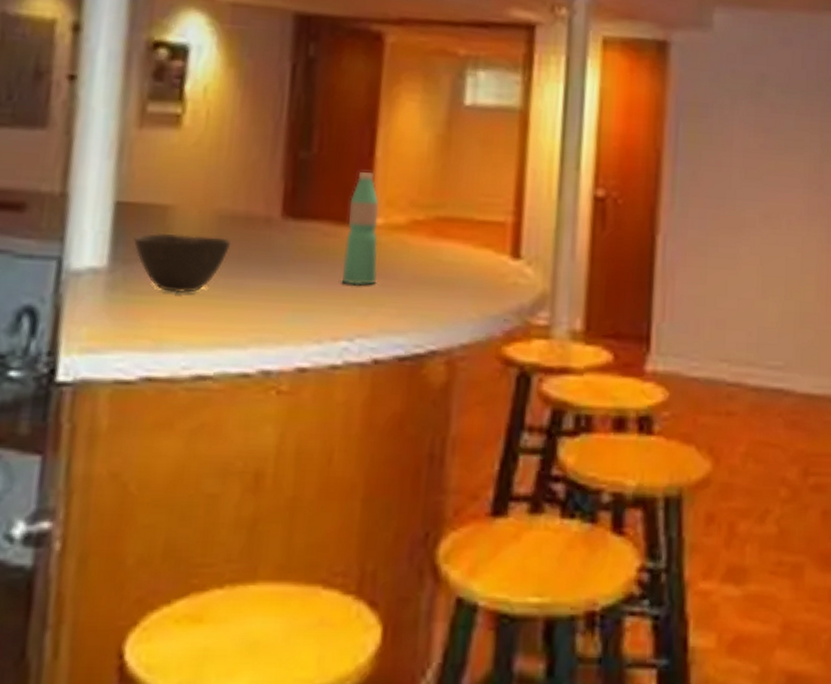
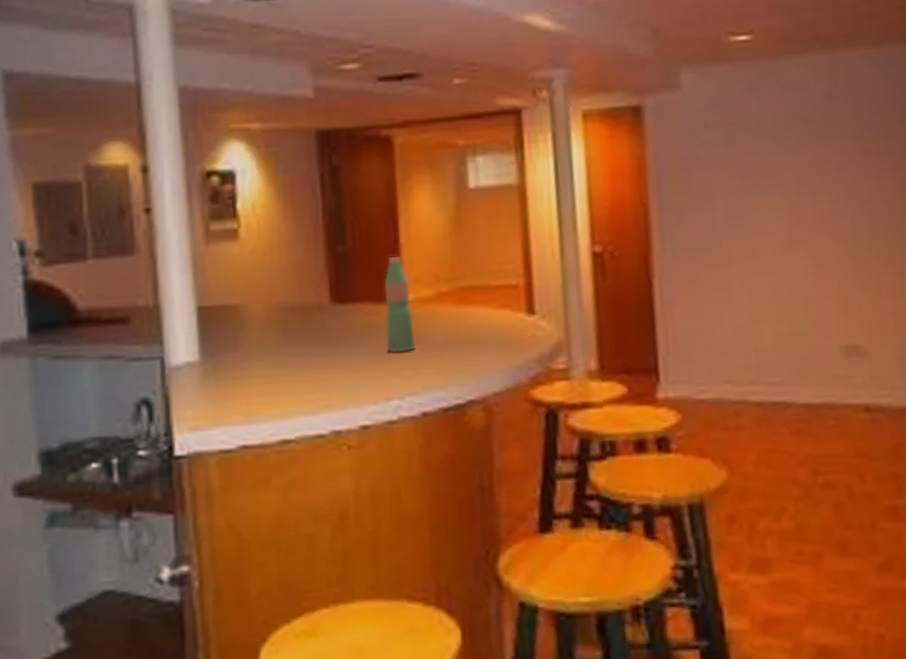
bowl: present [134,233,230,294] -> none [216,326,293,376]

